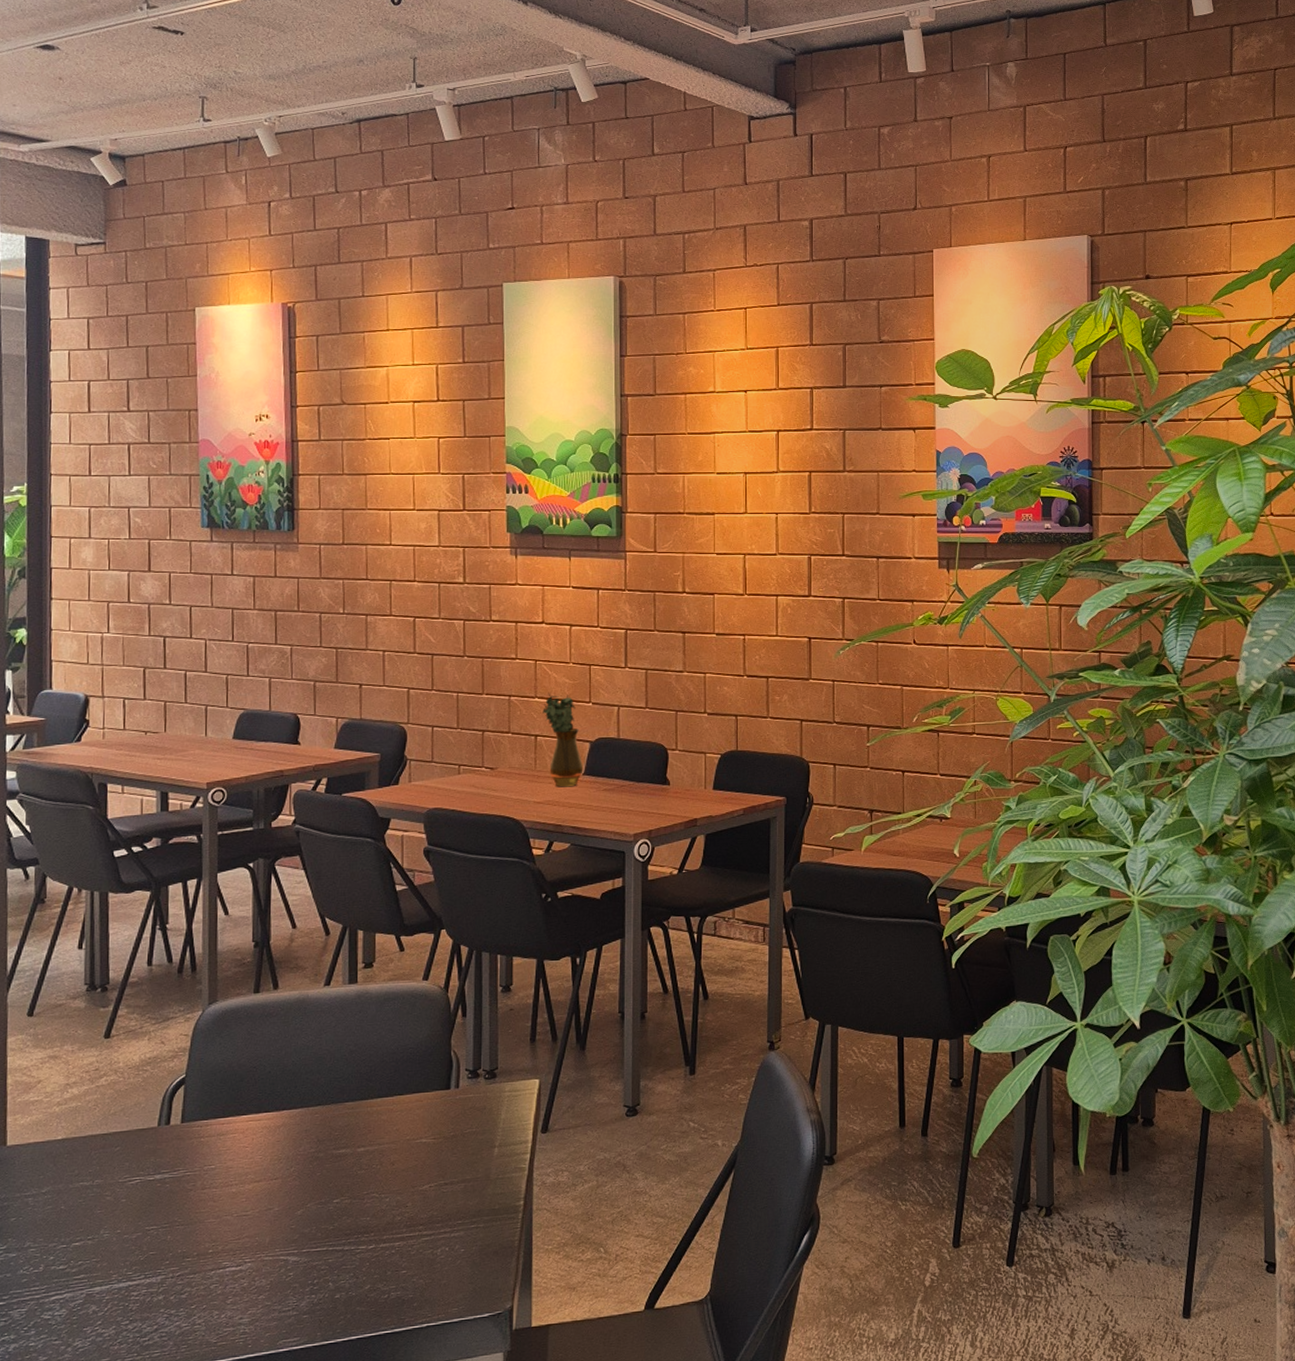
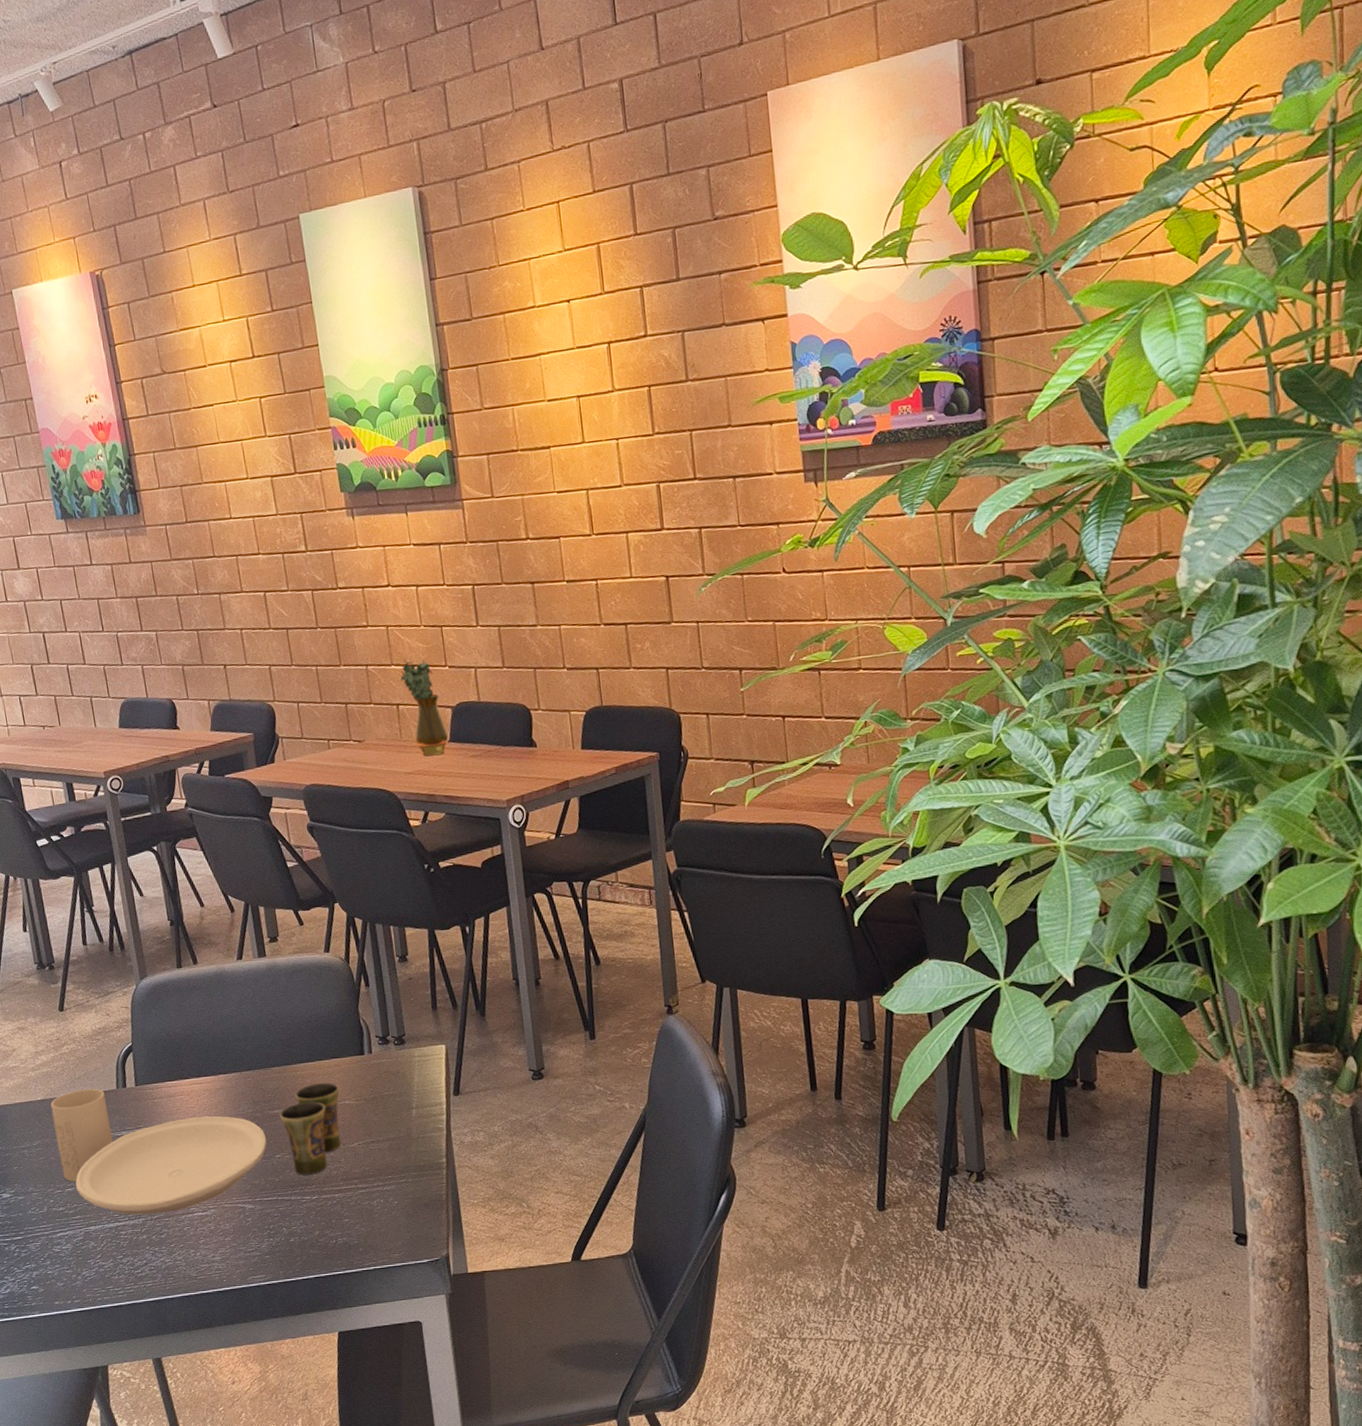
cup: none [71,1125,143,1235] -> present [50,1088,113,1182]
plate: none [86,1156,326,1272] -> present [75,1116,267,1215]
cup: none [346,1119,417,1221] -> present [279,1083,341,1174]

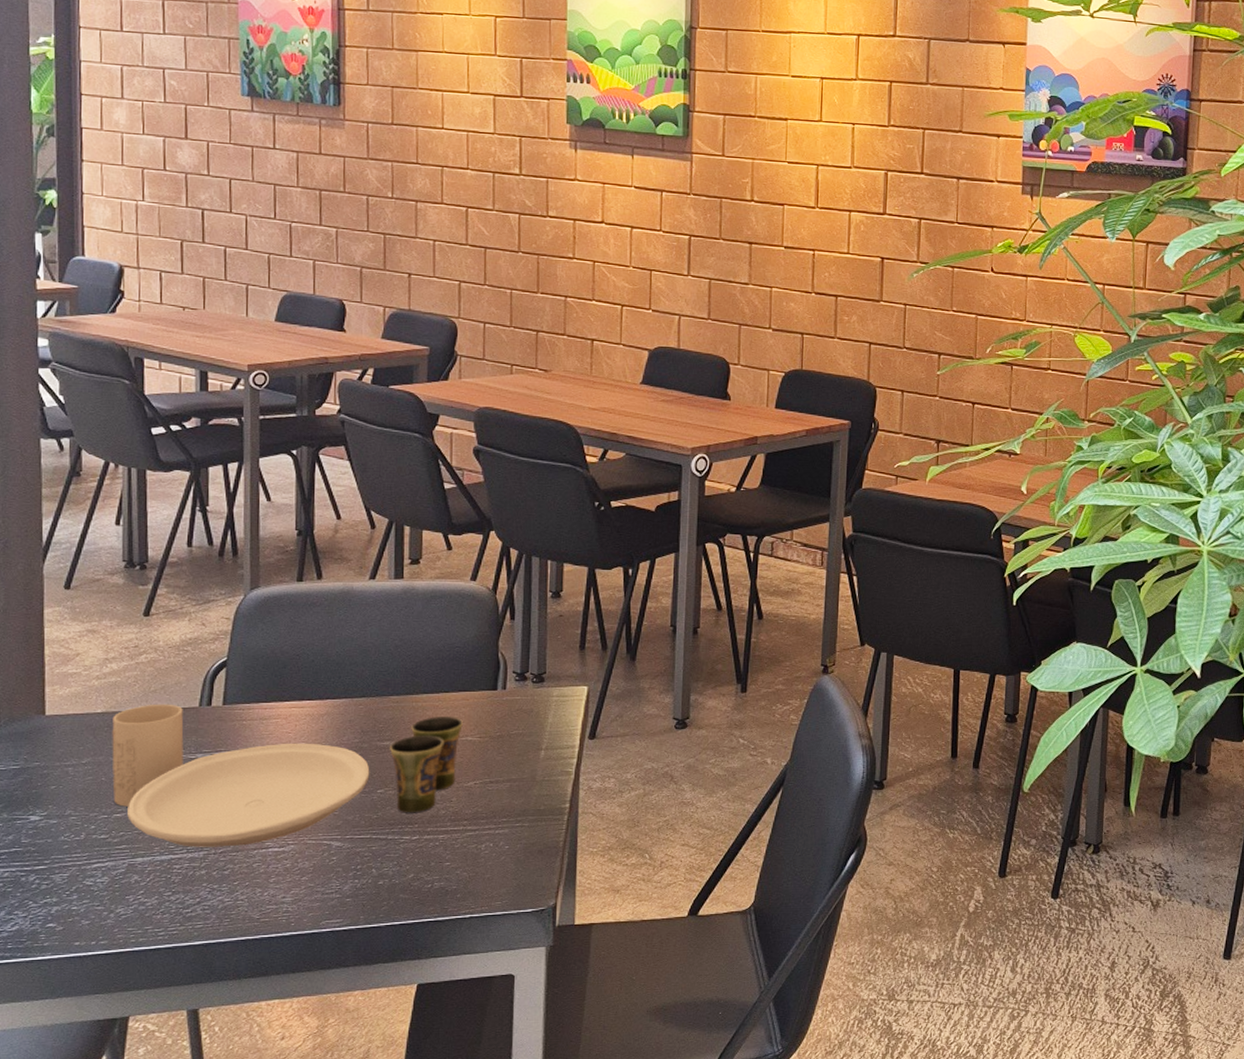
vase: present [400,659,448,756] -> none [600,296,640,395]

